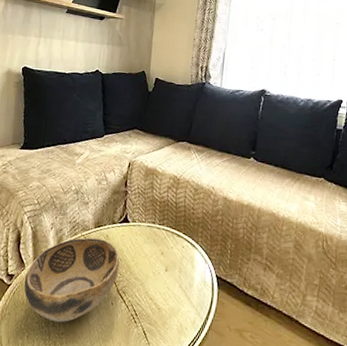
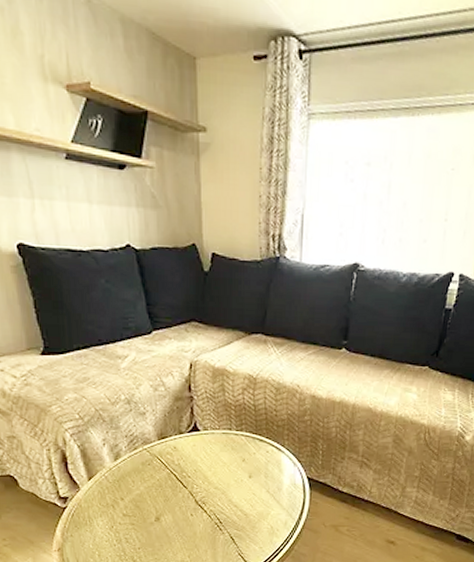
decorative bowl: present [23,237,120,323] -> none [82,451,195,539]

